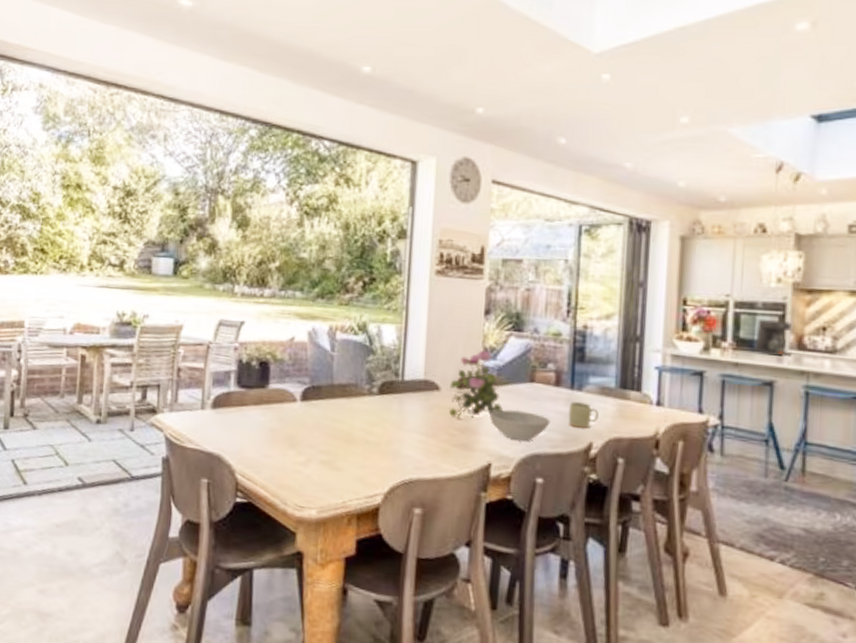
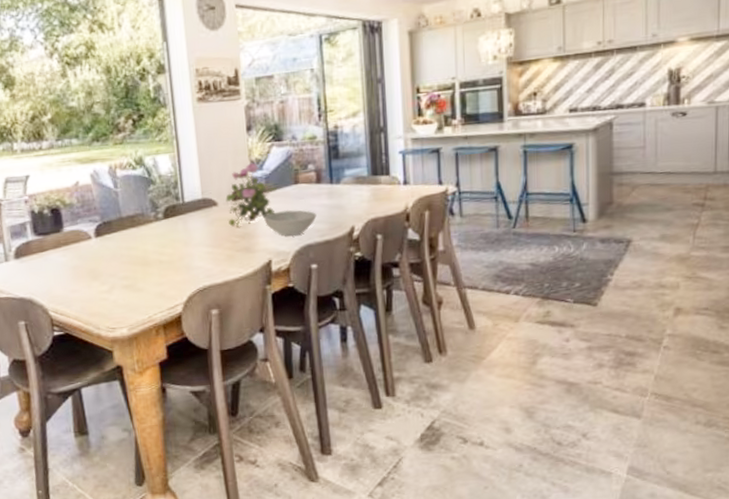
mug: present [568,401,599,428] -> none [330,192,357,216]
coffee maker: present [754,318,792,357] -> none [479,93,510,125]

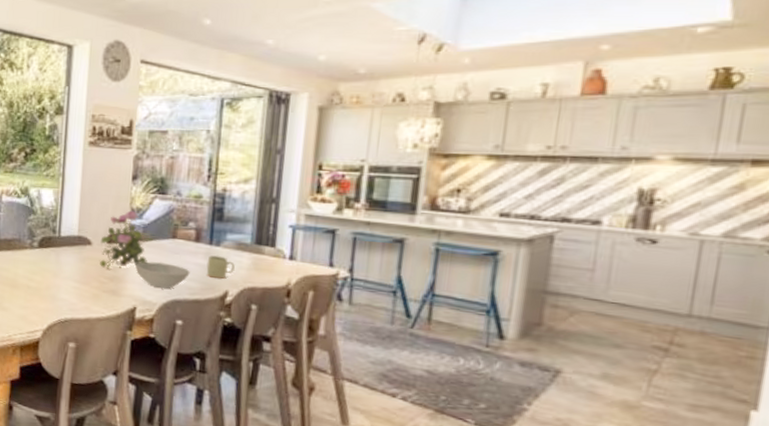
mug: none [330,192,357,216] -> present [206,255,235,279]

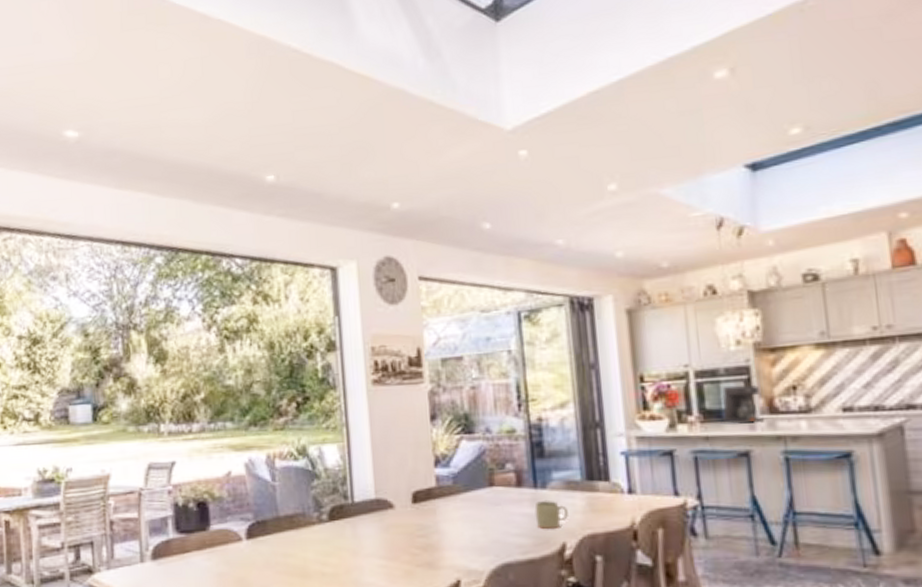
flower bouquet: present [100,210,153,269] -> none [404,458,467,536]
bowl: present [135,261,190,289] -> none [451,518,517,551]
coffee maker: none [387,181,426,217] -> present [721,385,764,424]

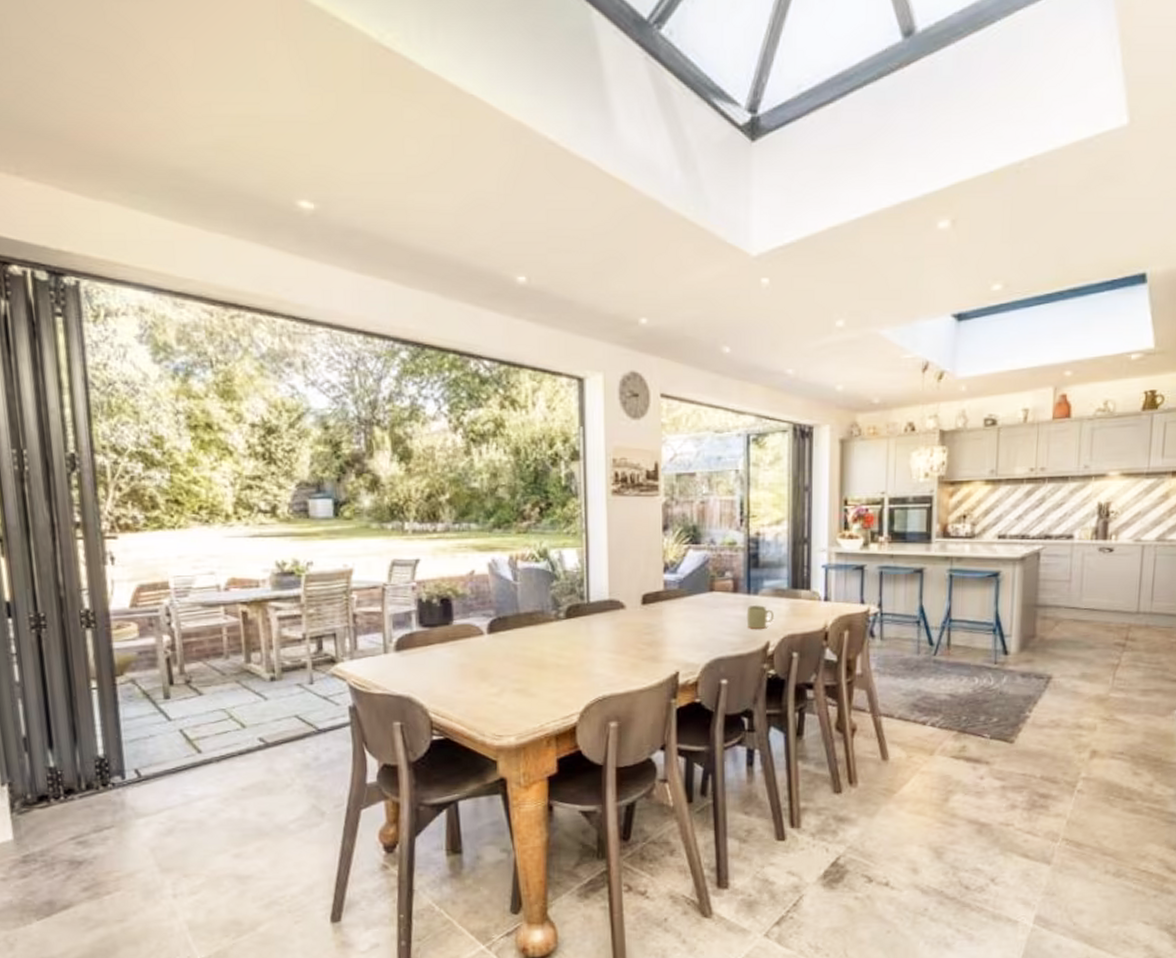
coffee maker: present [721,385,764,424] -> none [907,512,938,545]

